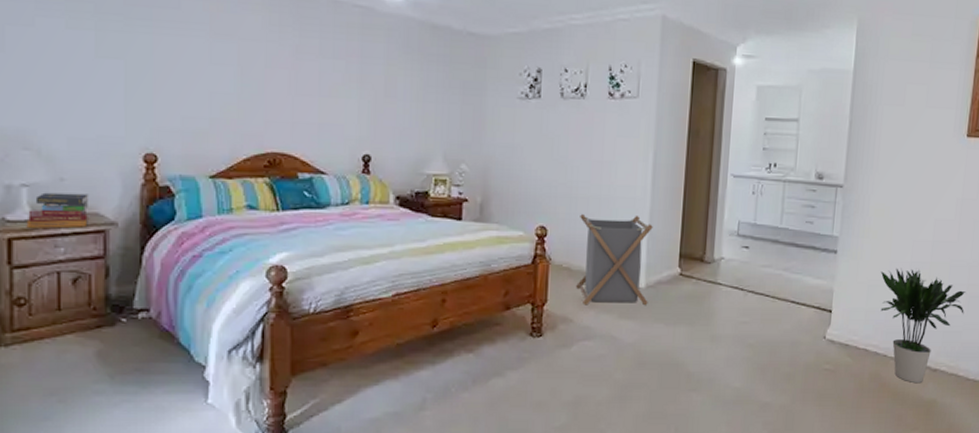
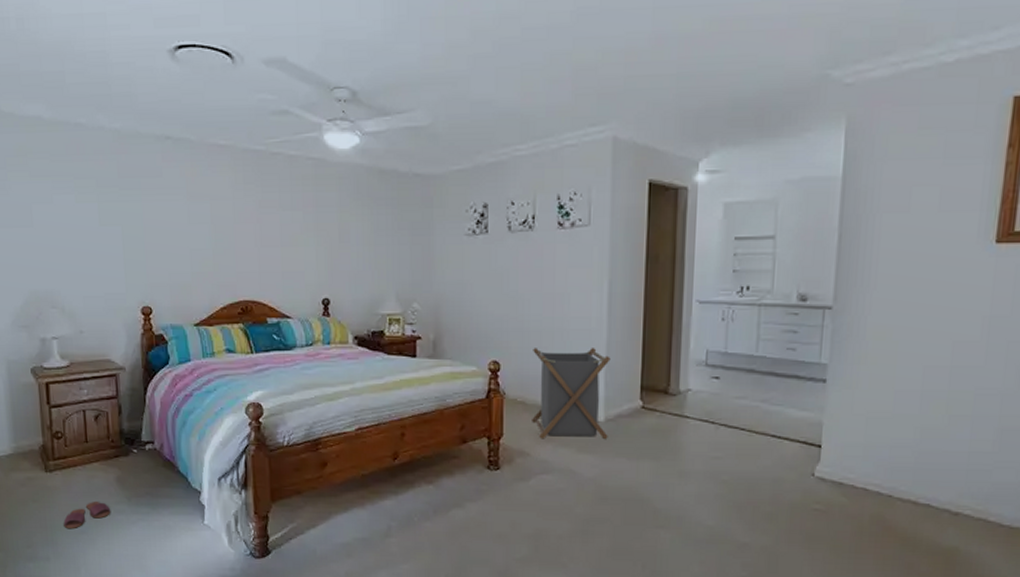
slippers: none [20,380,87,416] -> present [63,500,111,529]
books: present [26,192,89,229] -> none [58,343,103,374]
potted plant: present [880,268,966,384] -> none [882,397,998,529]

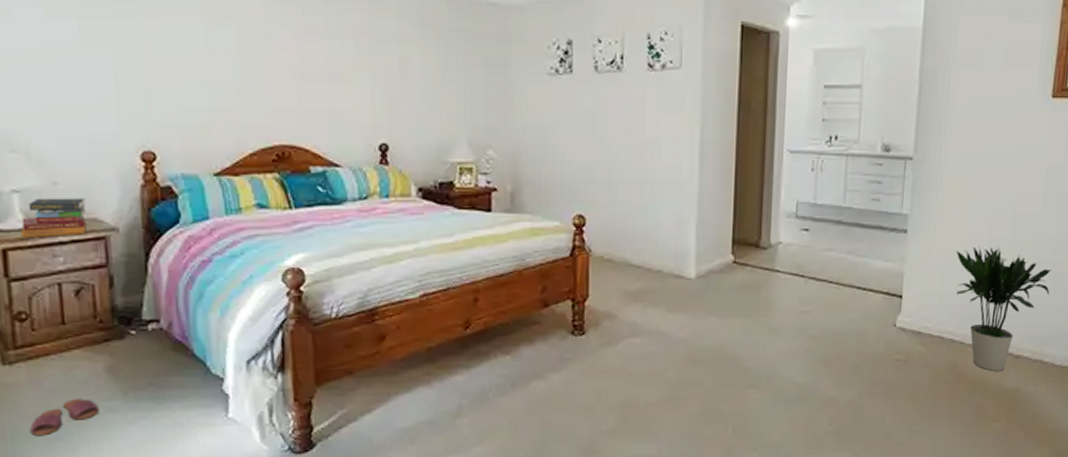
books: none [58,343,103,374] -> present [20,198,87,237]
laundry basket: present [532,348,611,440] -> none [620,200,702,300]
potted plant: none [882,397,998,529] -> present [955,246,1052,372]

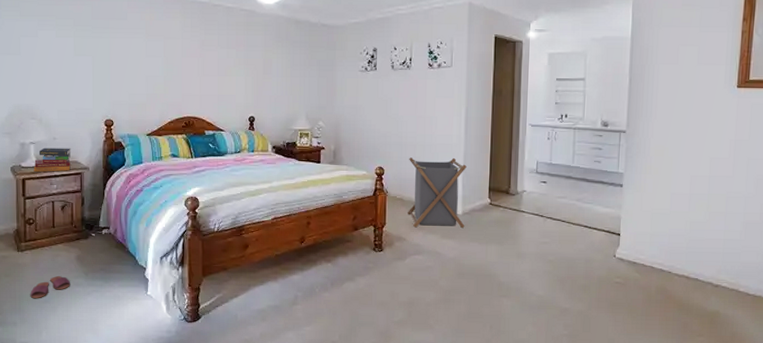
laundry basket: none [620,200,702,300] -> present [408,157,467,229]
potted plant: present [955,246,1052,372] -> none [662,199,743,297]

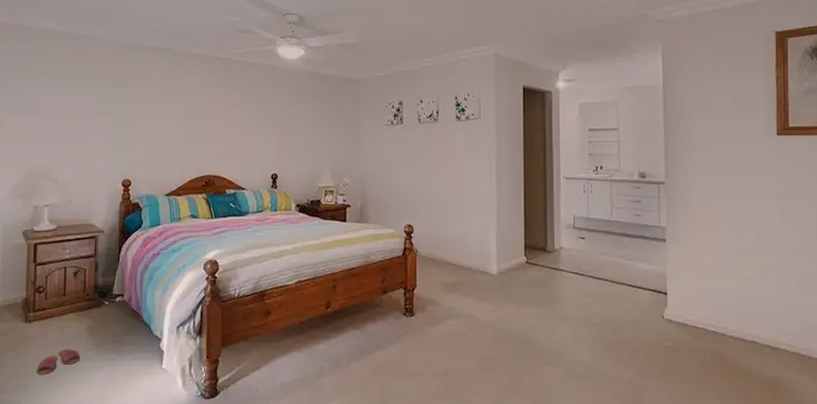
books: present [33,147,71,172] -> none [46,210,87,236]
laundry basket: present [408,157,467,229] -> none [439,214,501,290]

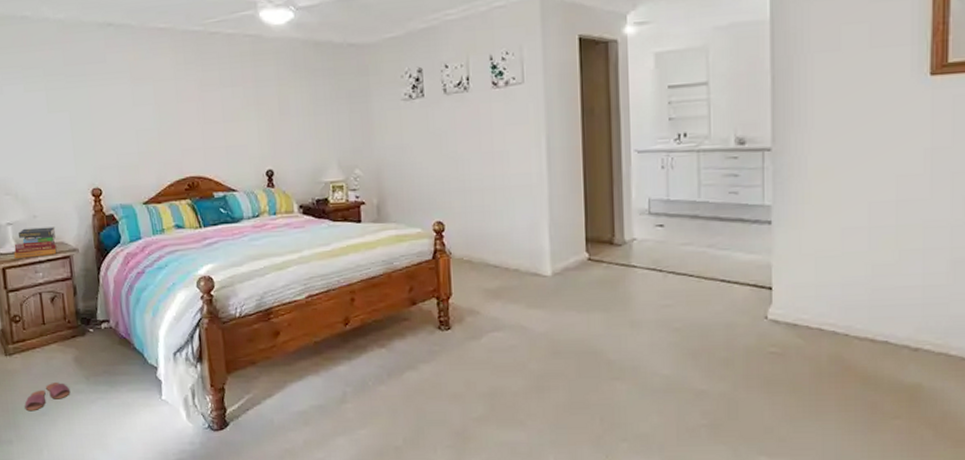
books: none [46,210,87,236] -> present [13,226,57,258]

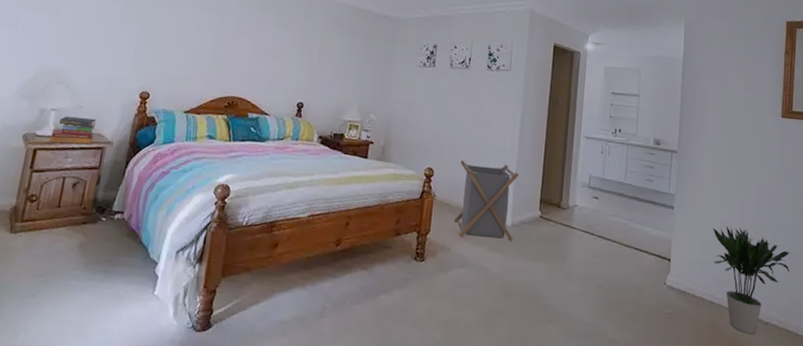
slippers: present [24,381,71,412] -> none [14,264,66,292]
laundry basket: none [476,203,557,297] -> present [454,160,519,242]
potted plant: none [830,234,950,366] -> present [712,226,791,335]

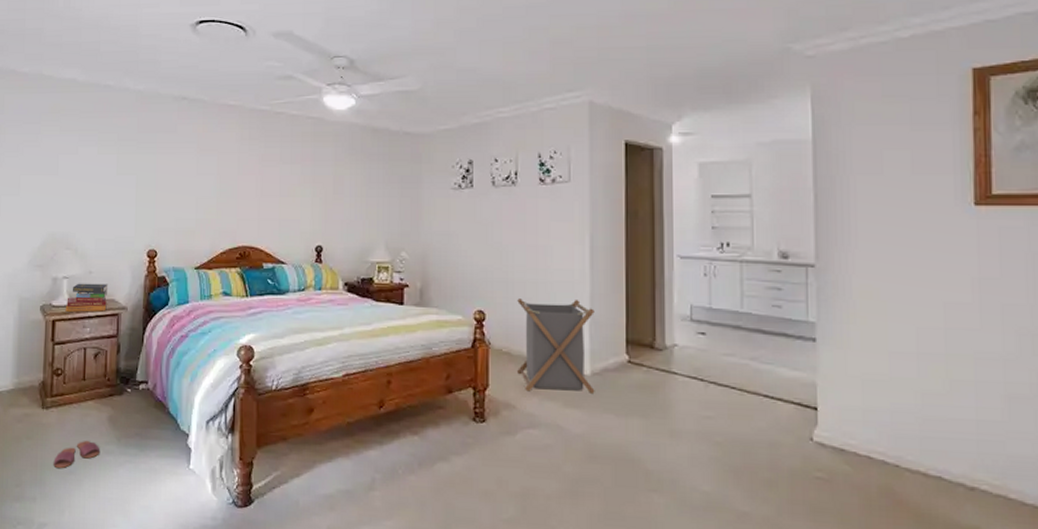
slippers: none [14,264,66,292] -> present [53,440,101,469]
potted plant: present [712,226,791,335] -> none [876,359,1005,505]

